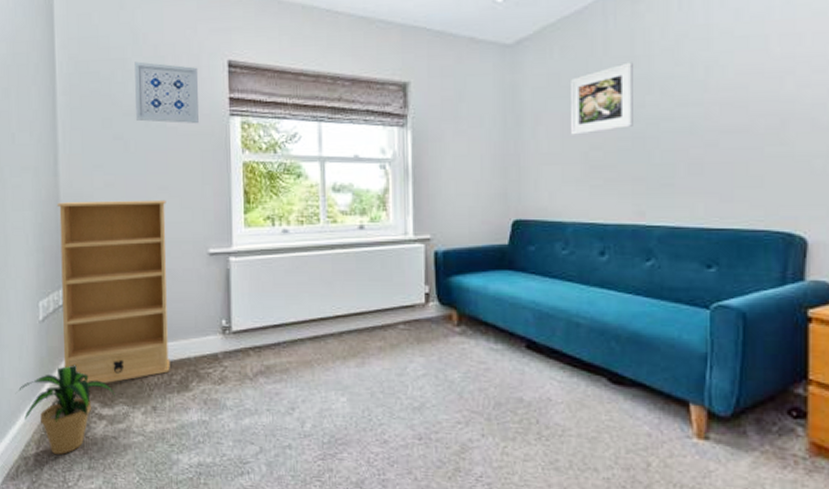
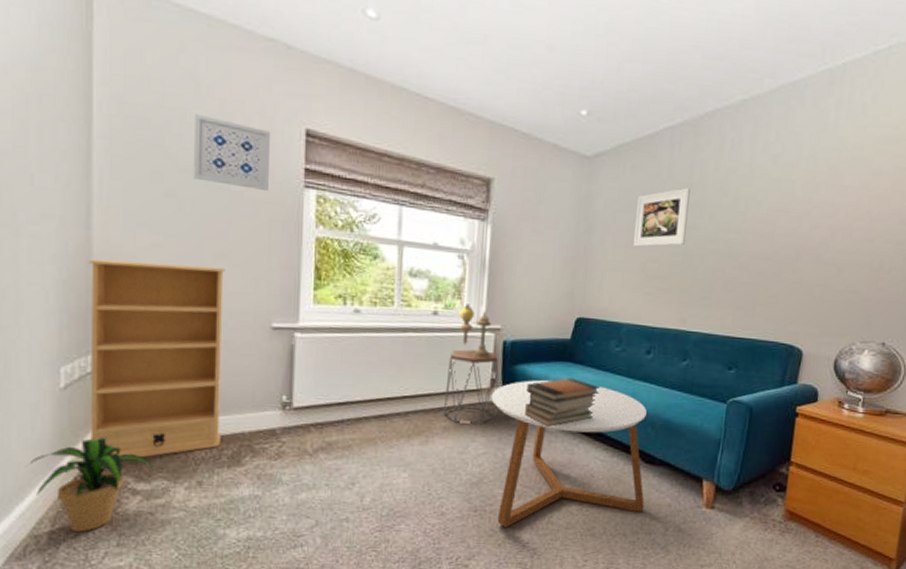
side table: none [377,263,435,343] -> present [443,349,499,424]
table lamp: none [386,215,421,271] -> present [459,304,492,358]
coffee table: none [426,292,617,458] -> present [491,380,647,527]
book stack: none [464,288,547,343] -> present [525,378,599,427]

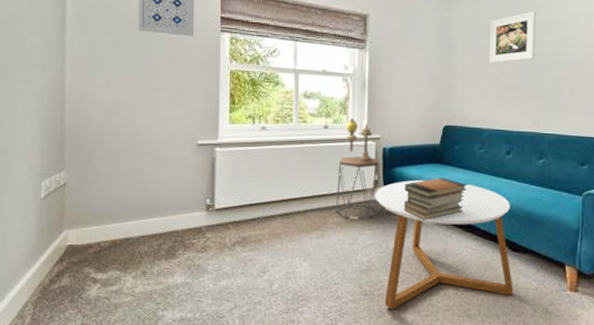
potted plant: present [25,437,153,532] -> none [15,236,109,313]
shelf: present [88,259,226,458] -> none [62,97,162,253]

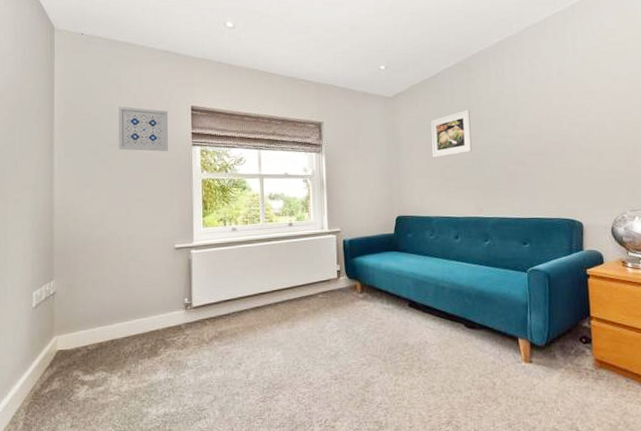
side table: present [335,156,381,219] -> none [303,249,345,308]
table lamp: present [345,118,373,163] -> none [308,215,334,255]
coffee table: present [375,180,513,309] -> none [338,268,473,391]
book stack: present [404,177,467,220] -> none [365,264,422,305]

